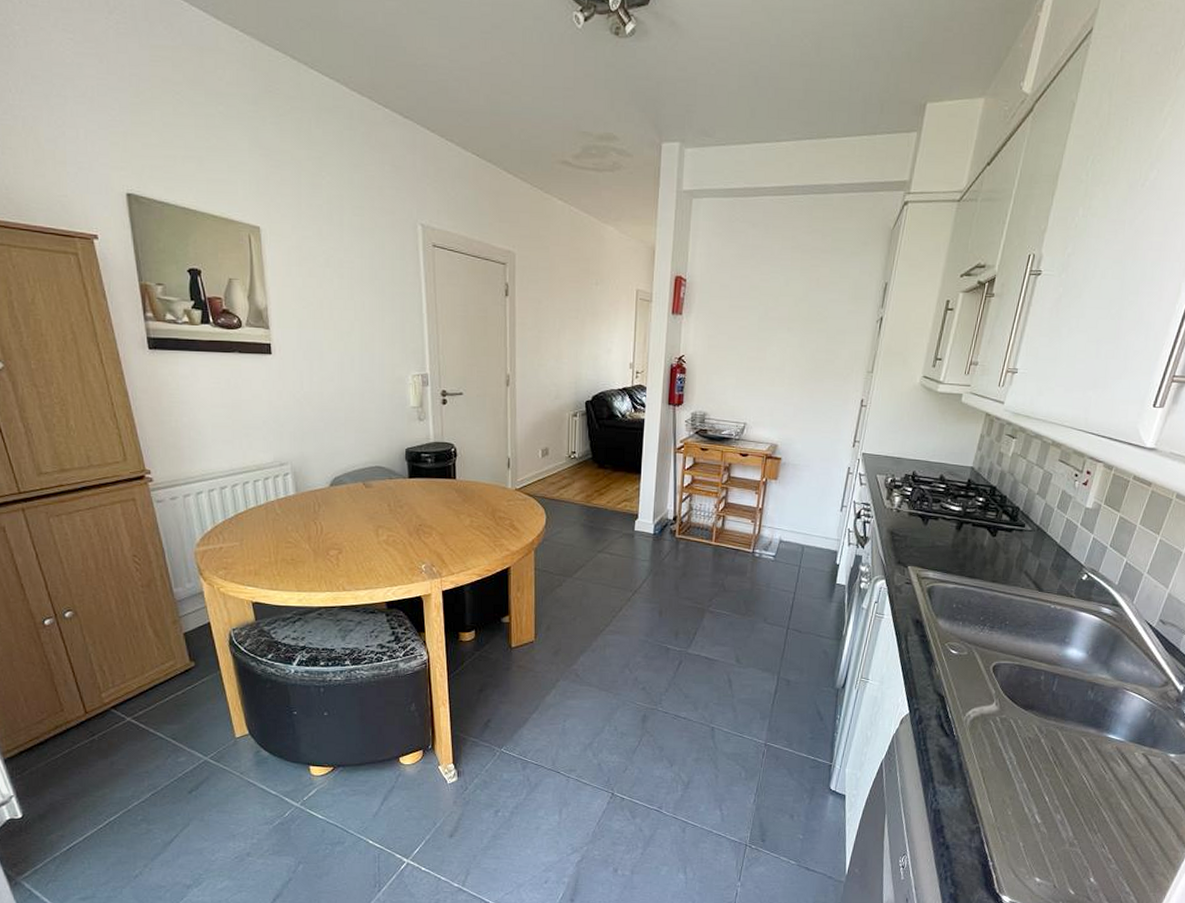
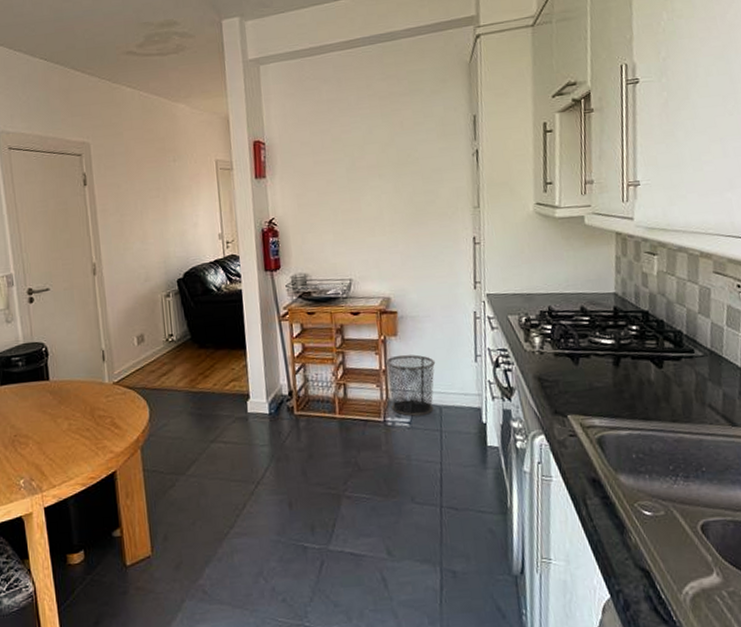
waste bin: none [760,498,807,551] -> present [384,354,436,417]

